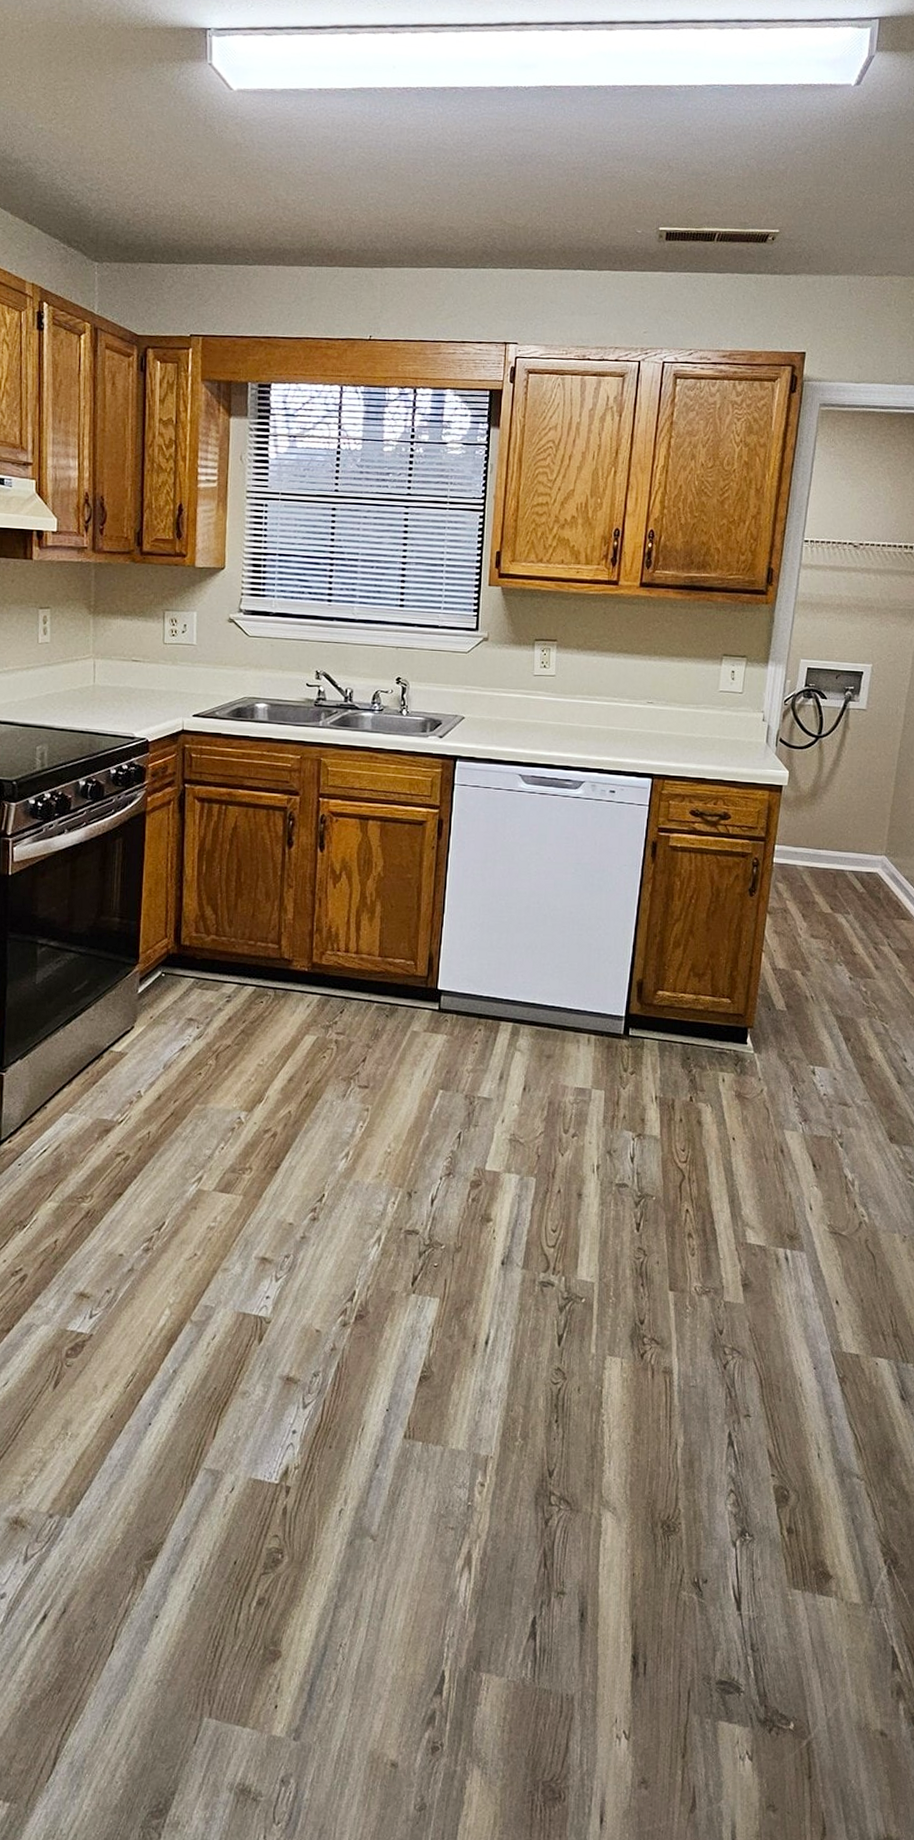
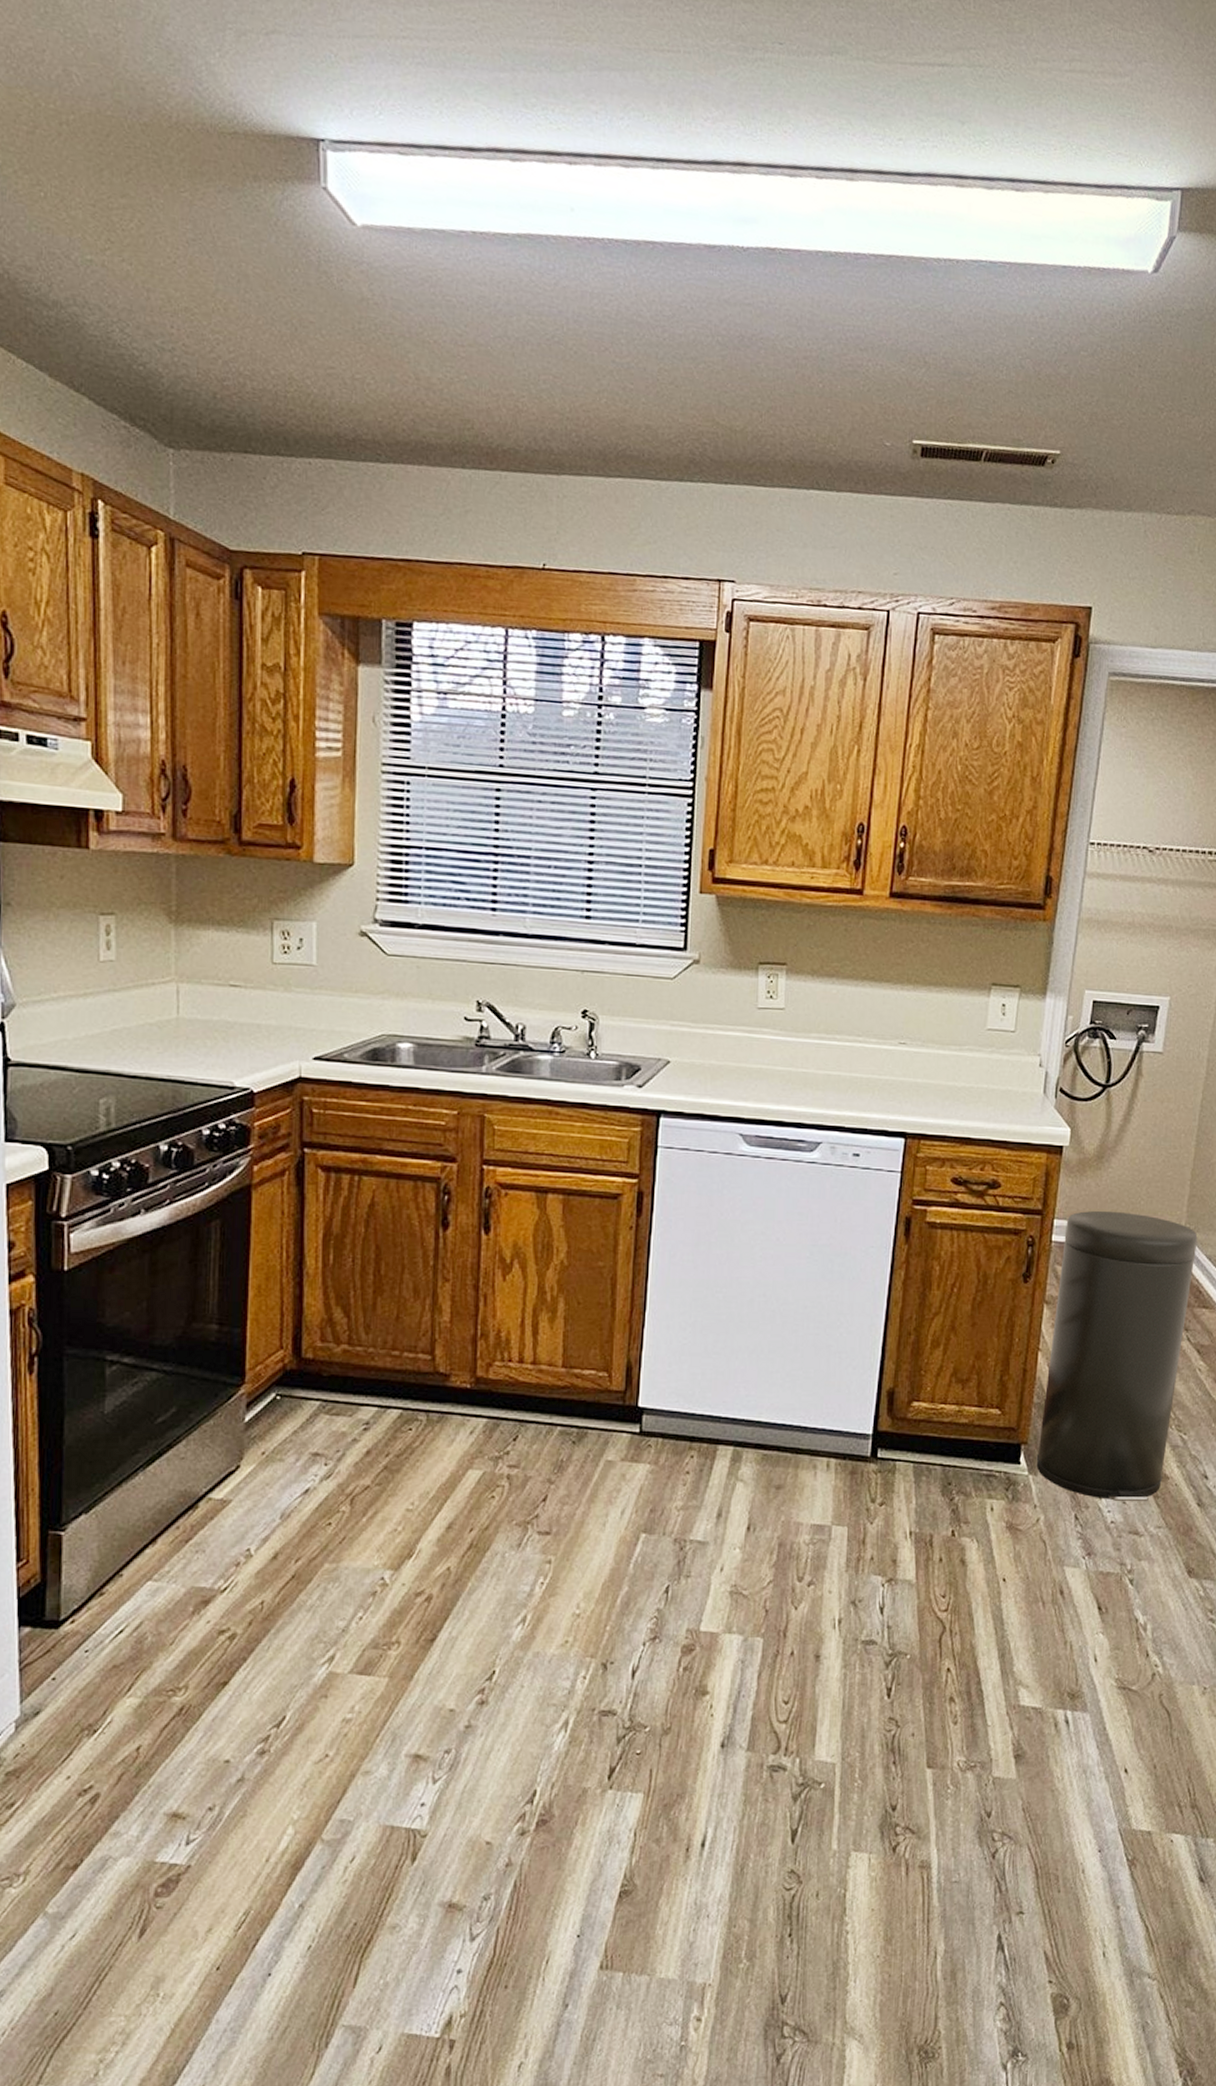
pedal bin: none [760,838,897,1079] -> present [1036,1210,1198,1502]

